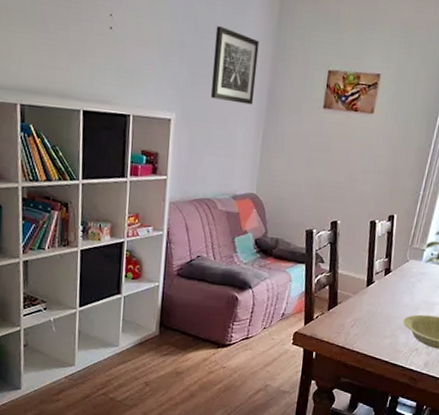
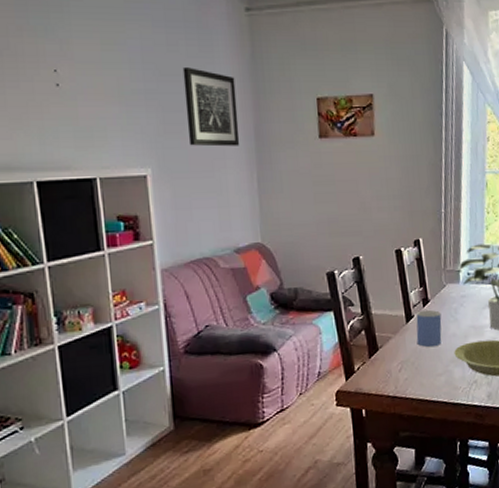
mug: none [372,278,399,313] -> present [416,309,442,348]

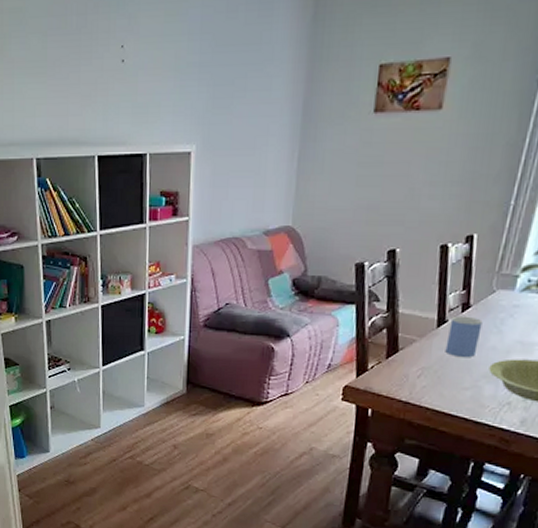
wall art: present [182,67,240,147] -> none [234,35,291,123]

